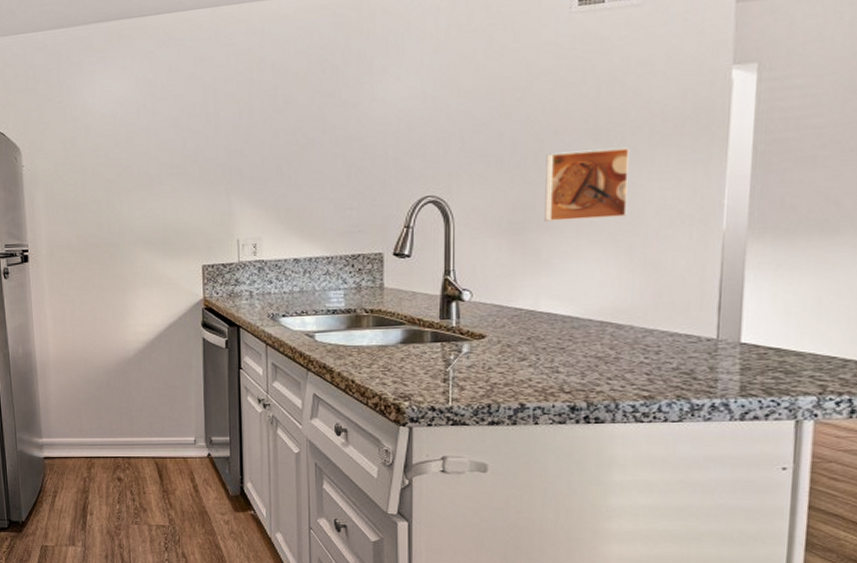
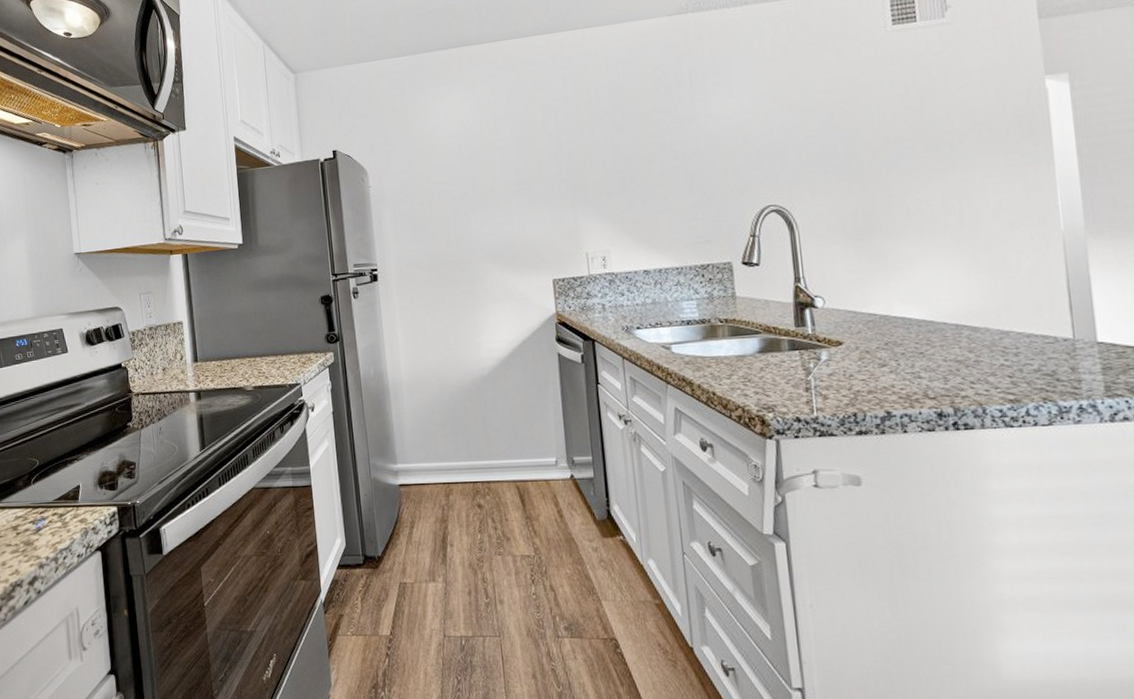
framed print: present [544,147,629,222] -> none [880,153,966,227]

